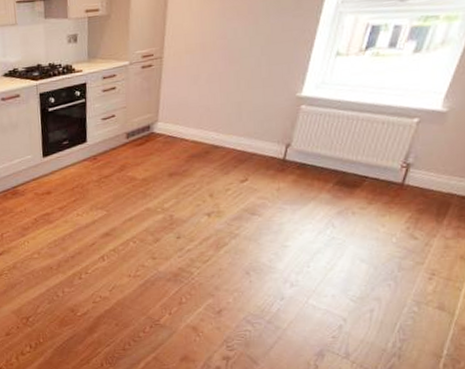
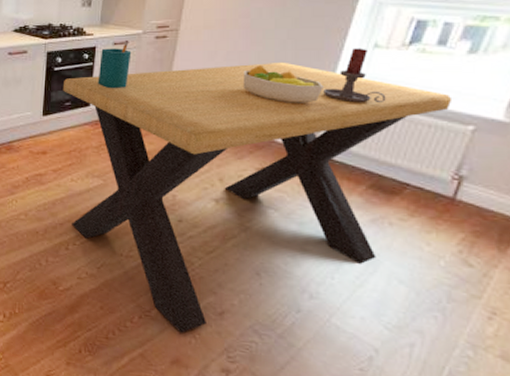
dining table: none [58,73,402,334] -> present [62,41,453,333]
fruit bowl: none [224,83,295,117] -> present [242,64,323,103]
candle holder: none [295,57,348,110] -> present [323,48,386,104]

